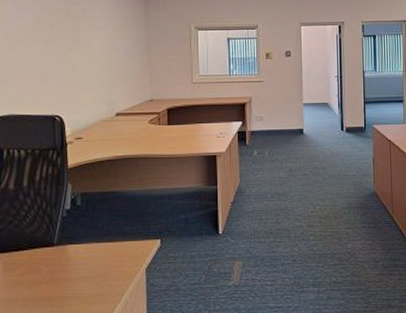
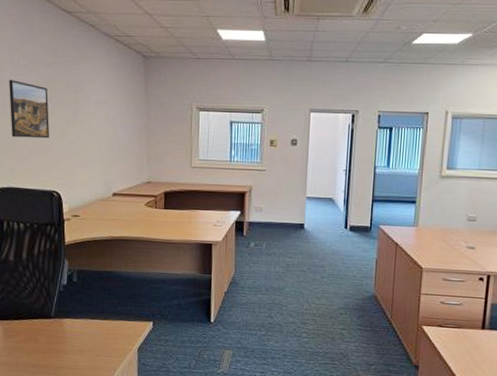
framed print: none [10,10,52,66] -> present [9,79,50,139]

